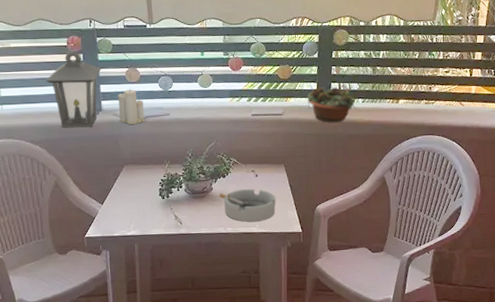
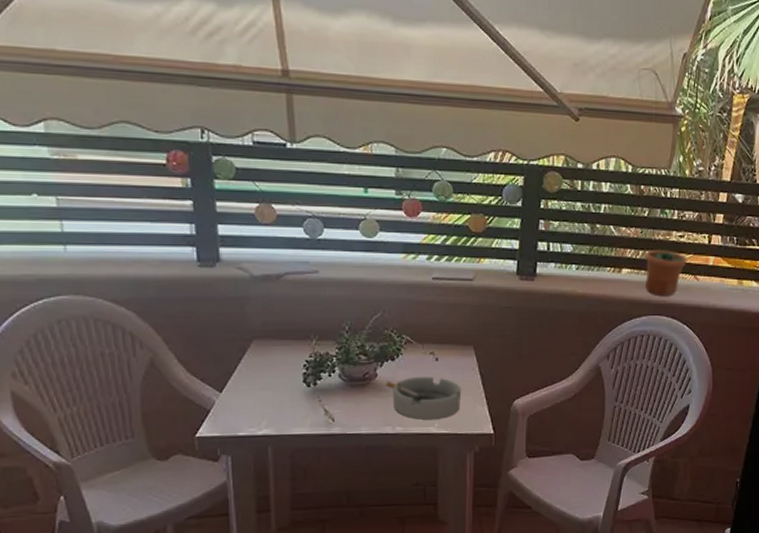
lantern: present [46,51,102,128] -> none [134,172,220,284]
candle: present [117,87,145,124] -> none [243,230,284,283]
succulent planter: present [306,83,356,123] -> none [505,241,568,294]
planter: none [418,83,452,120] -> present [645,250,687,297]

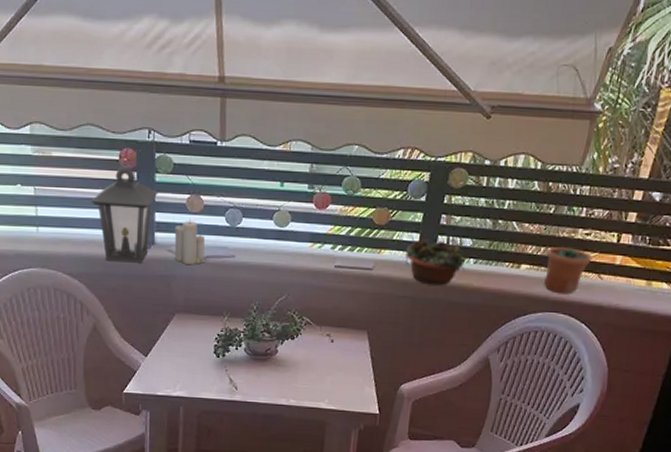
lantern: none [134,172,220,284] -> present [91,167,158,263]
candle: none [243,230,284,283] -> present [174,218,205,265]
ashtray: present [385,376,462,420] -> none [284,355,353,396]
succulent planter: none [505,241,568,294] -> present [404,234,466,286]

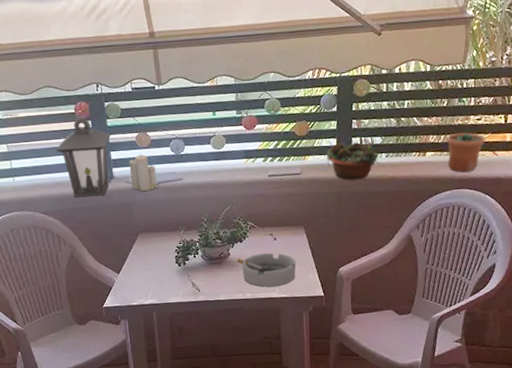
ashtray: none [284,355,353,396] -> present [236,252,296,287]

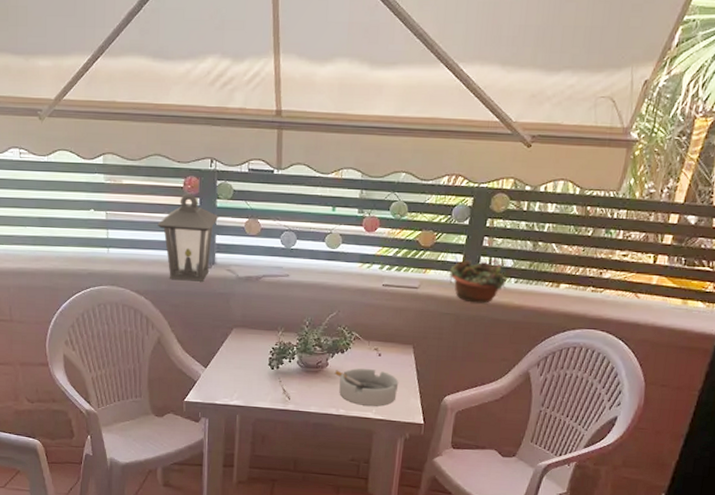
candle: present [129,152,158,191] -> none [233,240,262,283]
planter: present [447,132,485,172] -> none [582,267,628,312]

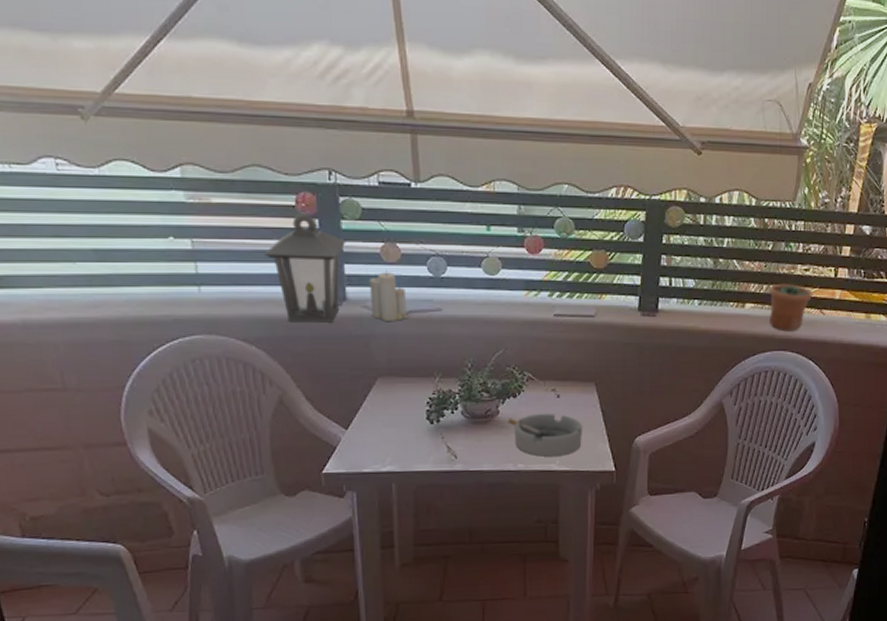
candle: none [233,240,262,283] -> present [369,269,408,321]
succulent planter: present [448,255,507,303] -> none [627,276,690,330]
planter: none [582,267,628,312] -> present [770,284,812,332]

